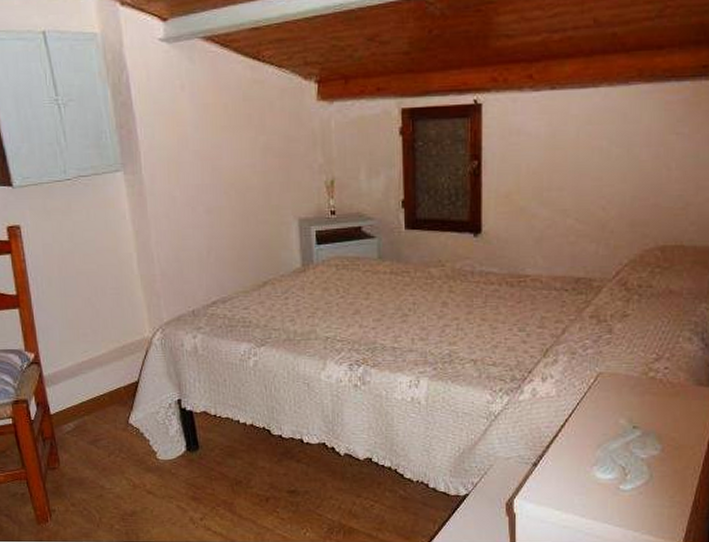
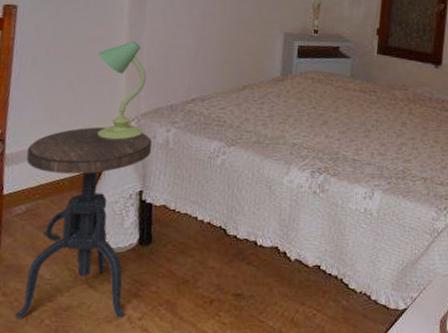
side table: none [62,340,187,525] -> present [14,126,152,318]
table lamp: none [110,248,170,353] -> present [97,41,147,142]

